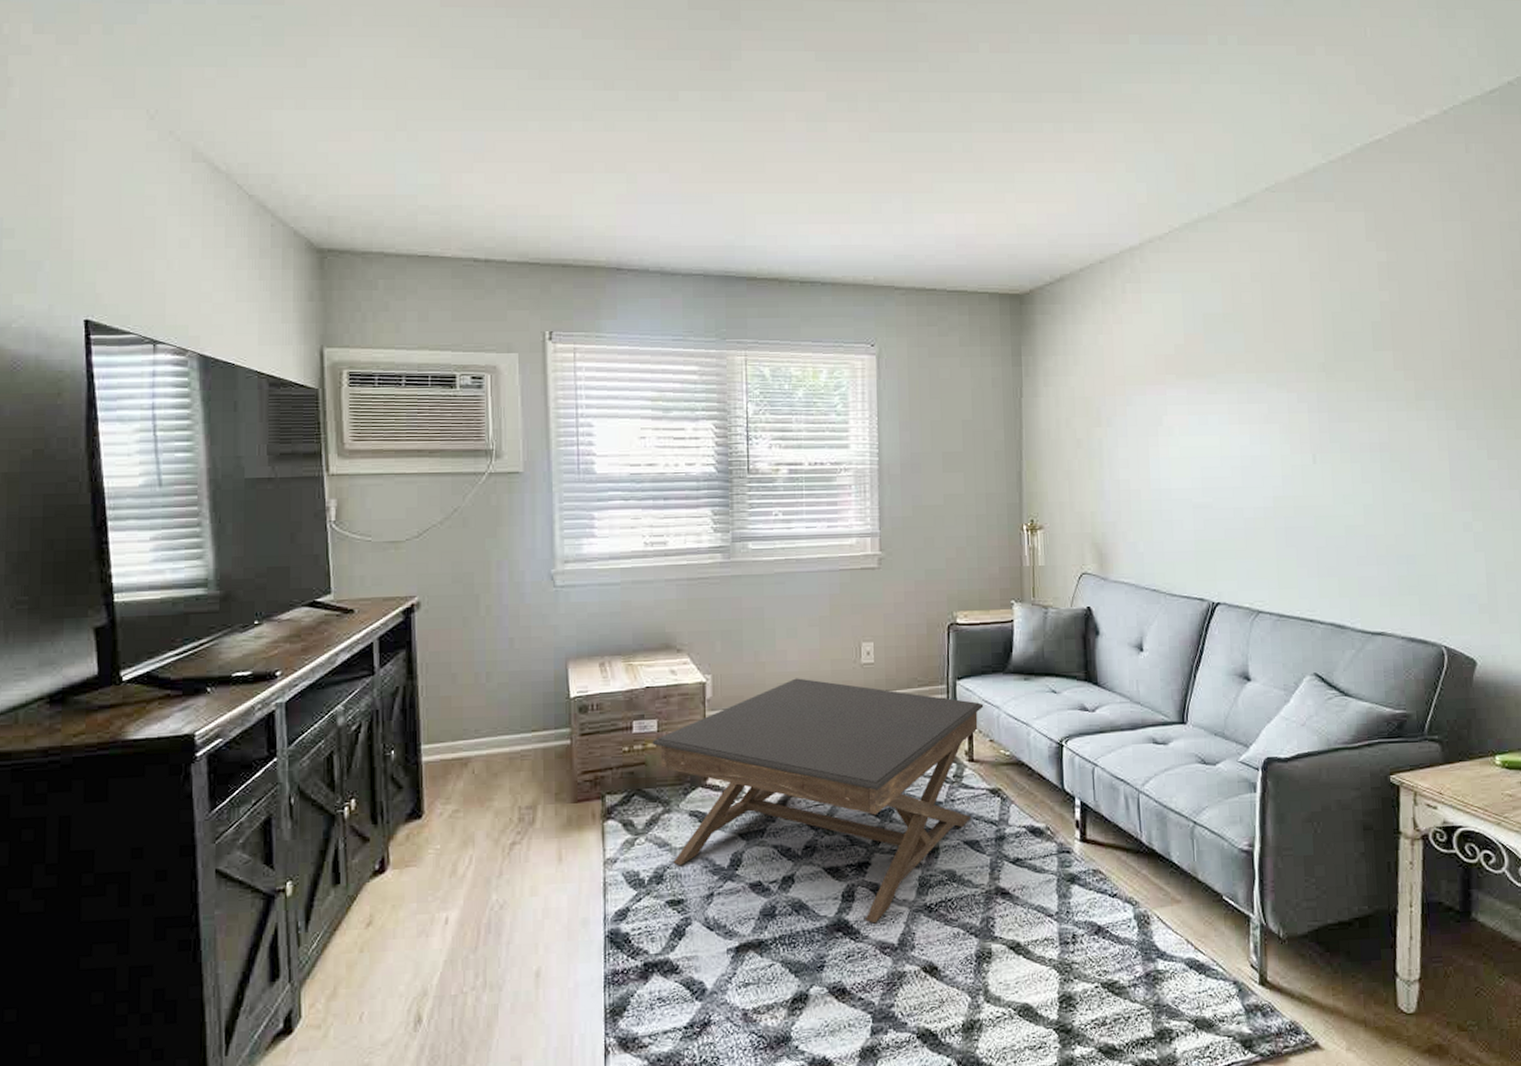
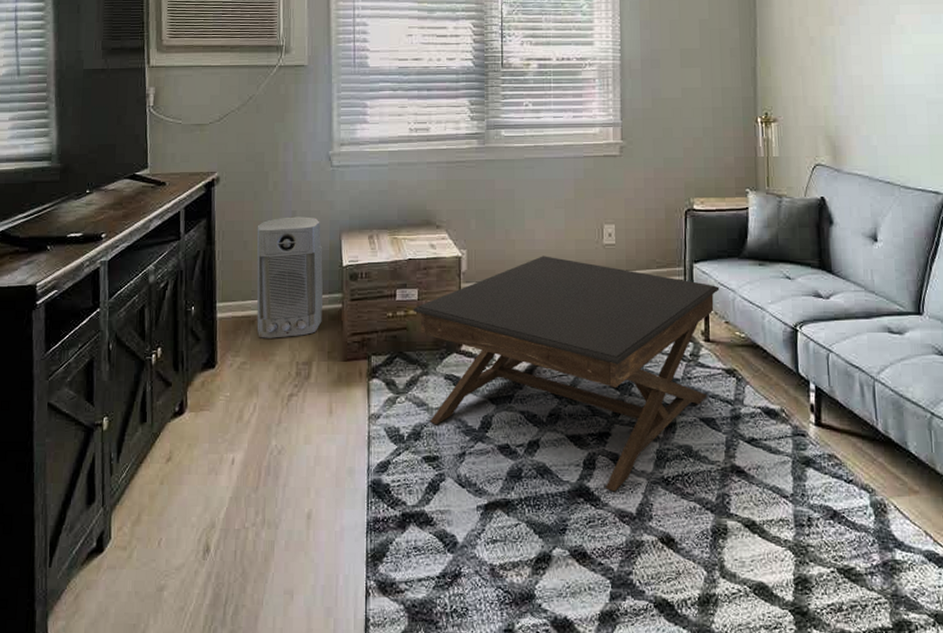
air purifier: none [467,644,549,782] -> present [256,216,324,338]

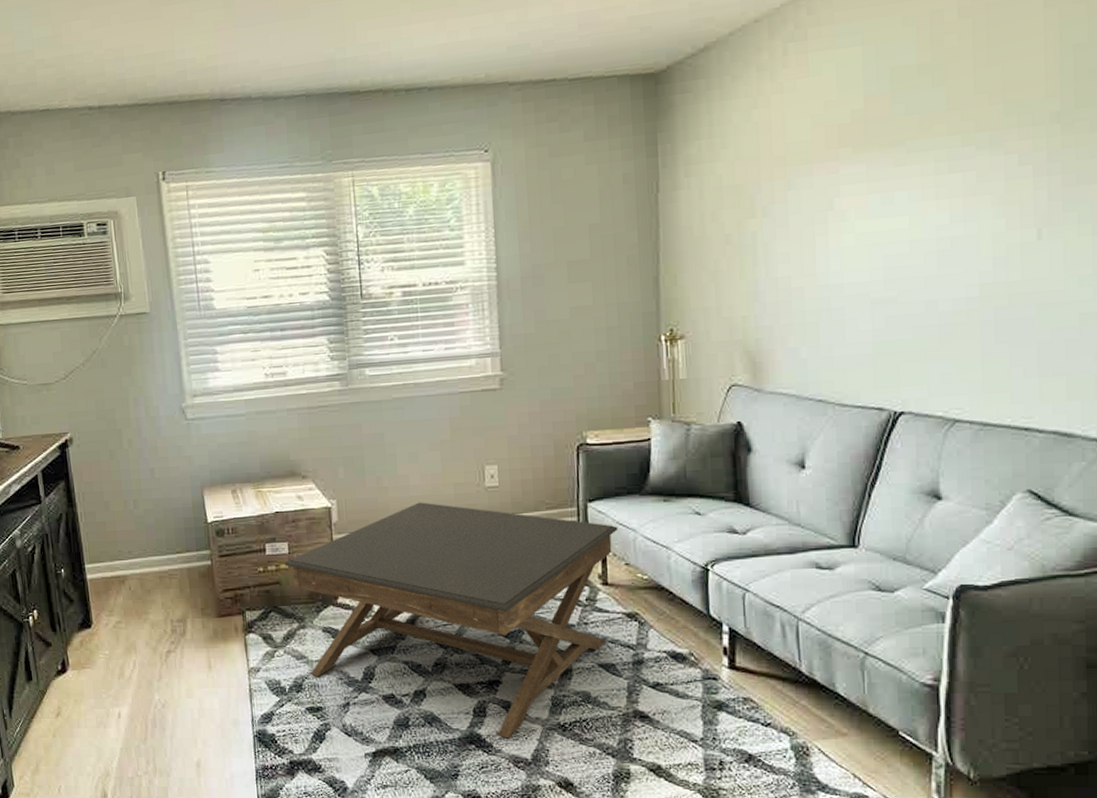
air purifier: present [256,216,324,338] -> none [116,473,192,598]

